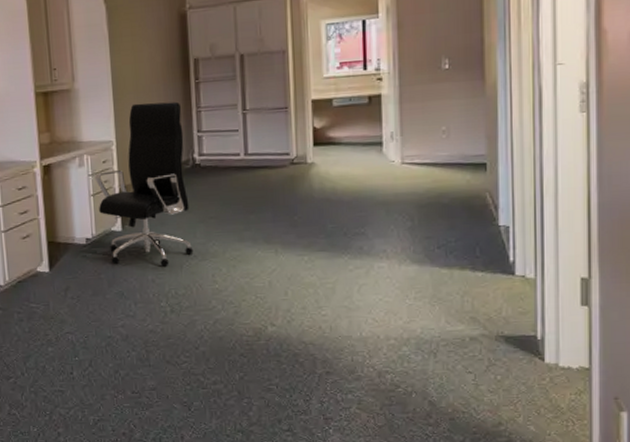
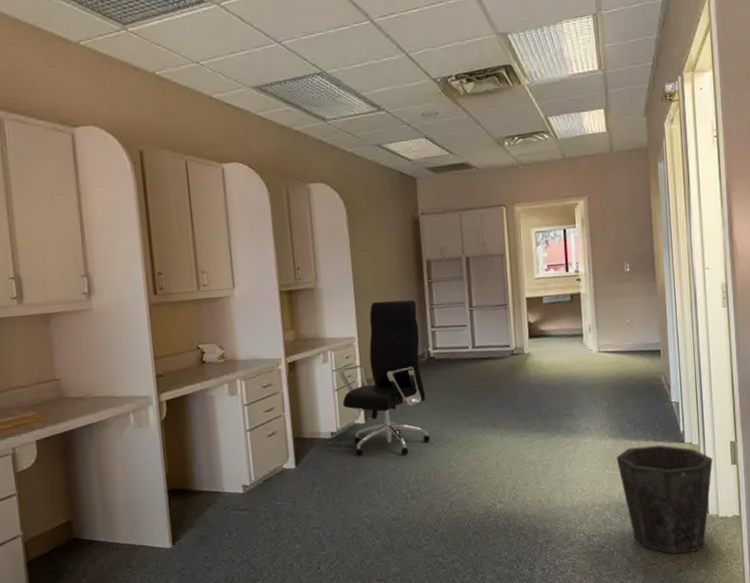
waste bin: none [420,275,554,405] -> present [616,444,713,555]

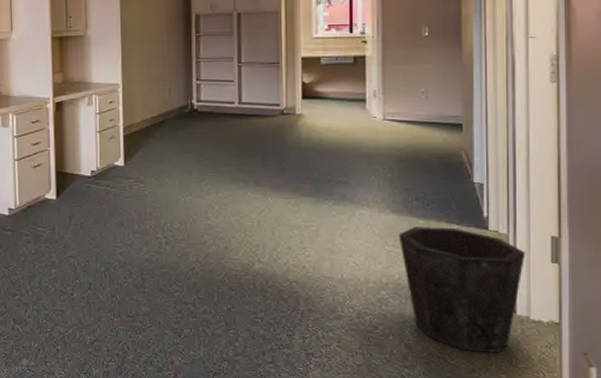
office chair: present [338,299,431,456] -> none [101,51,189,201]

